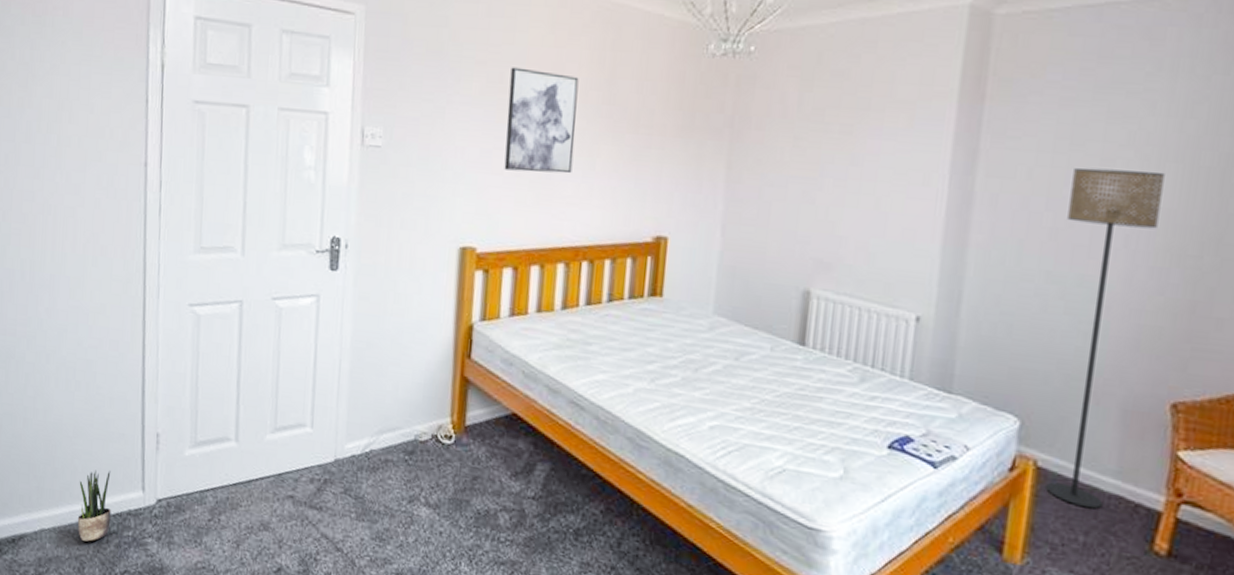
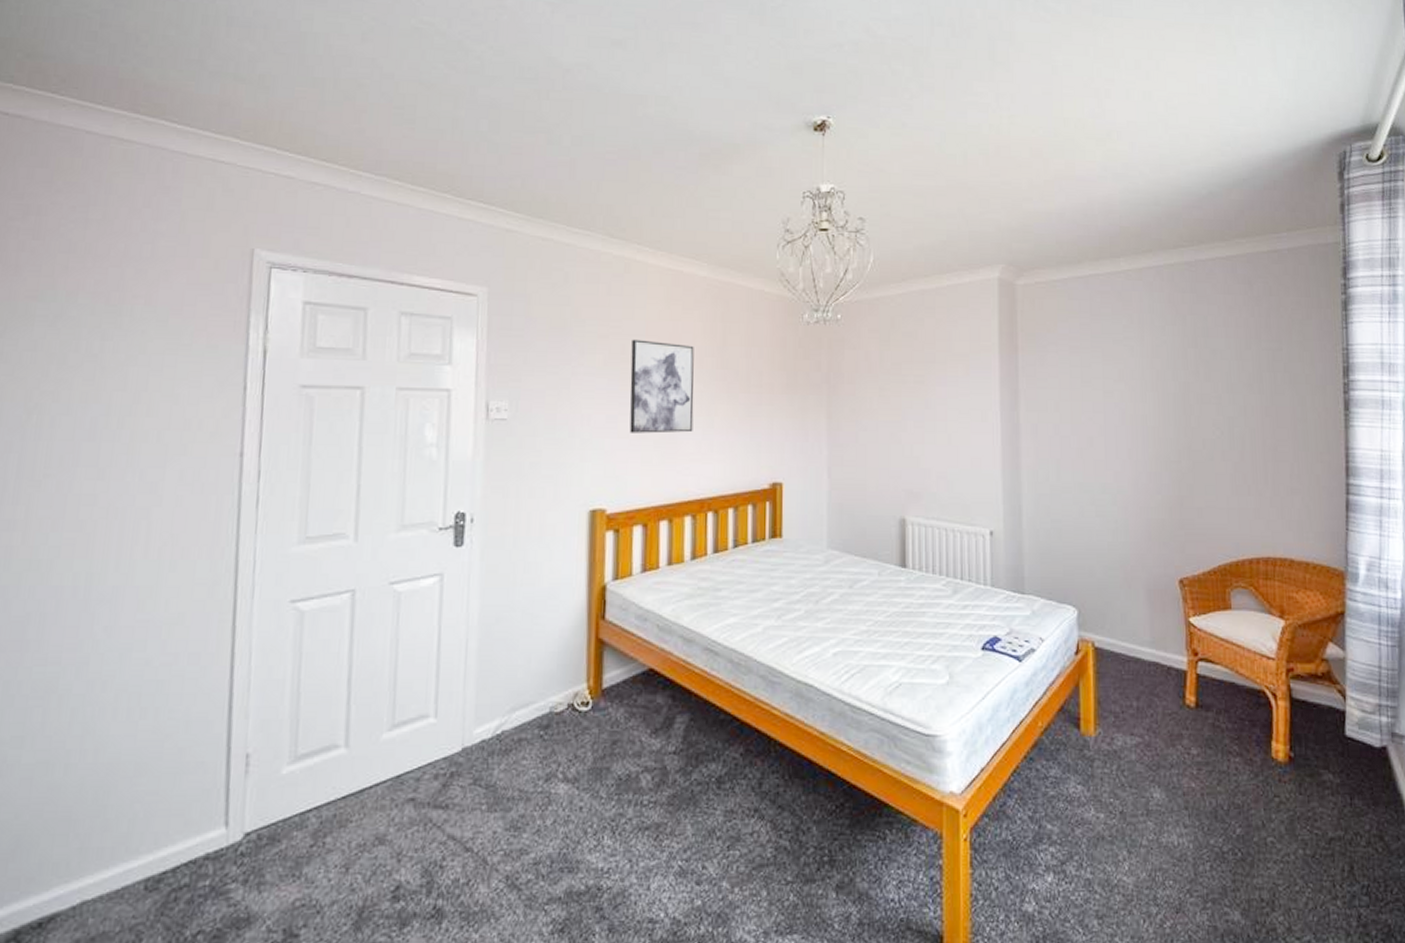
potted plant: present [77,470,111,542] -> none [134,810,184,905]
floor lamp: present [1045,167,1165,509] -> none [1087,399,1148,677]

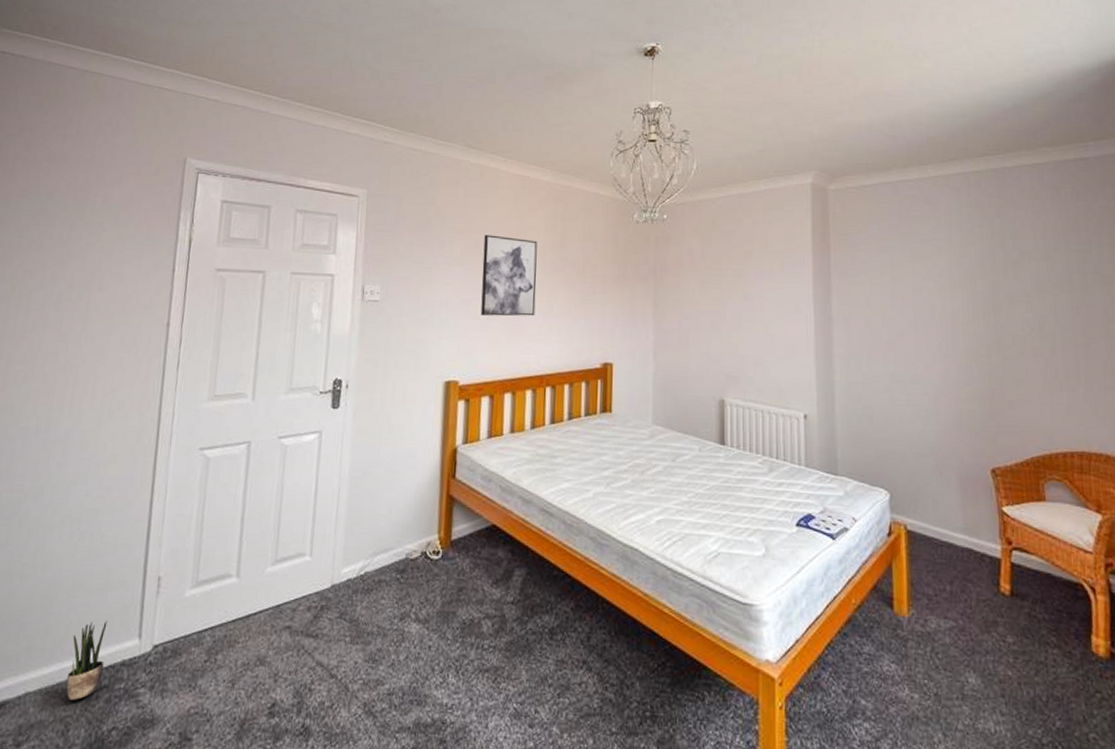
potted plant: none [134,810,184,905] -> present [66,621,108,700]

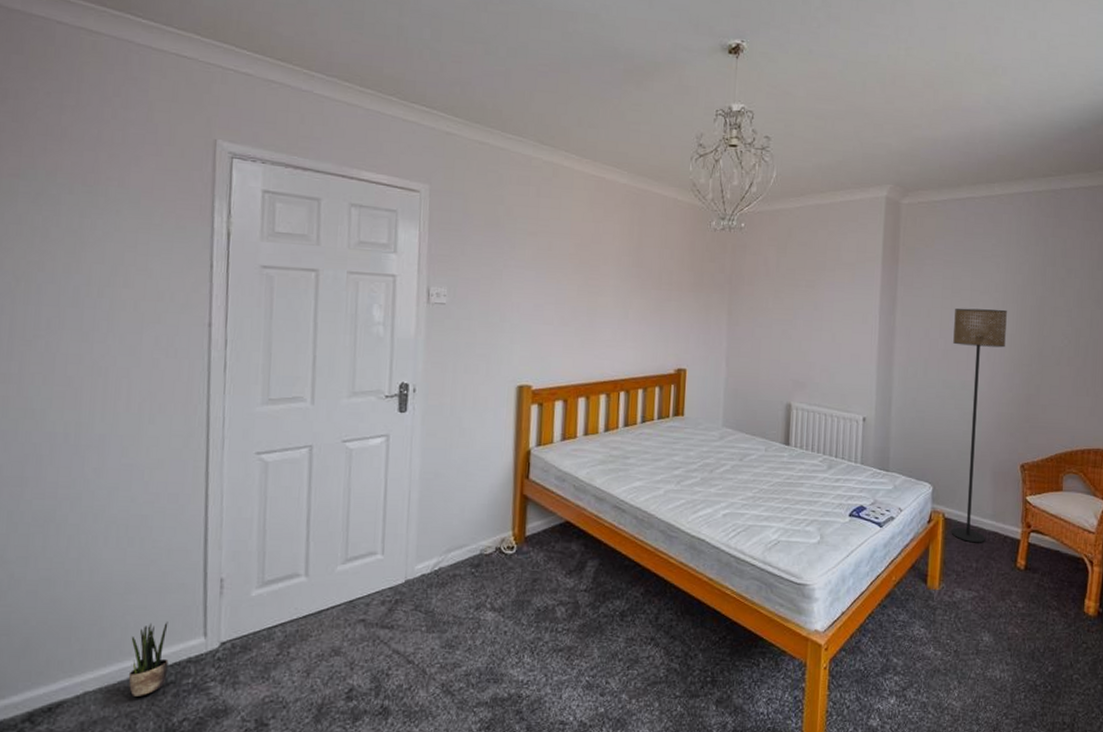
wall art: present [480,234,538,316] -> none [554,237,613,322]
floor lamp: none [897,295,958,562] -> present [951,308,1007,543]

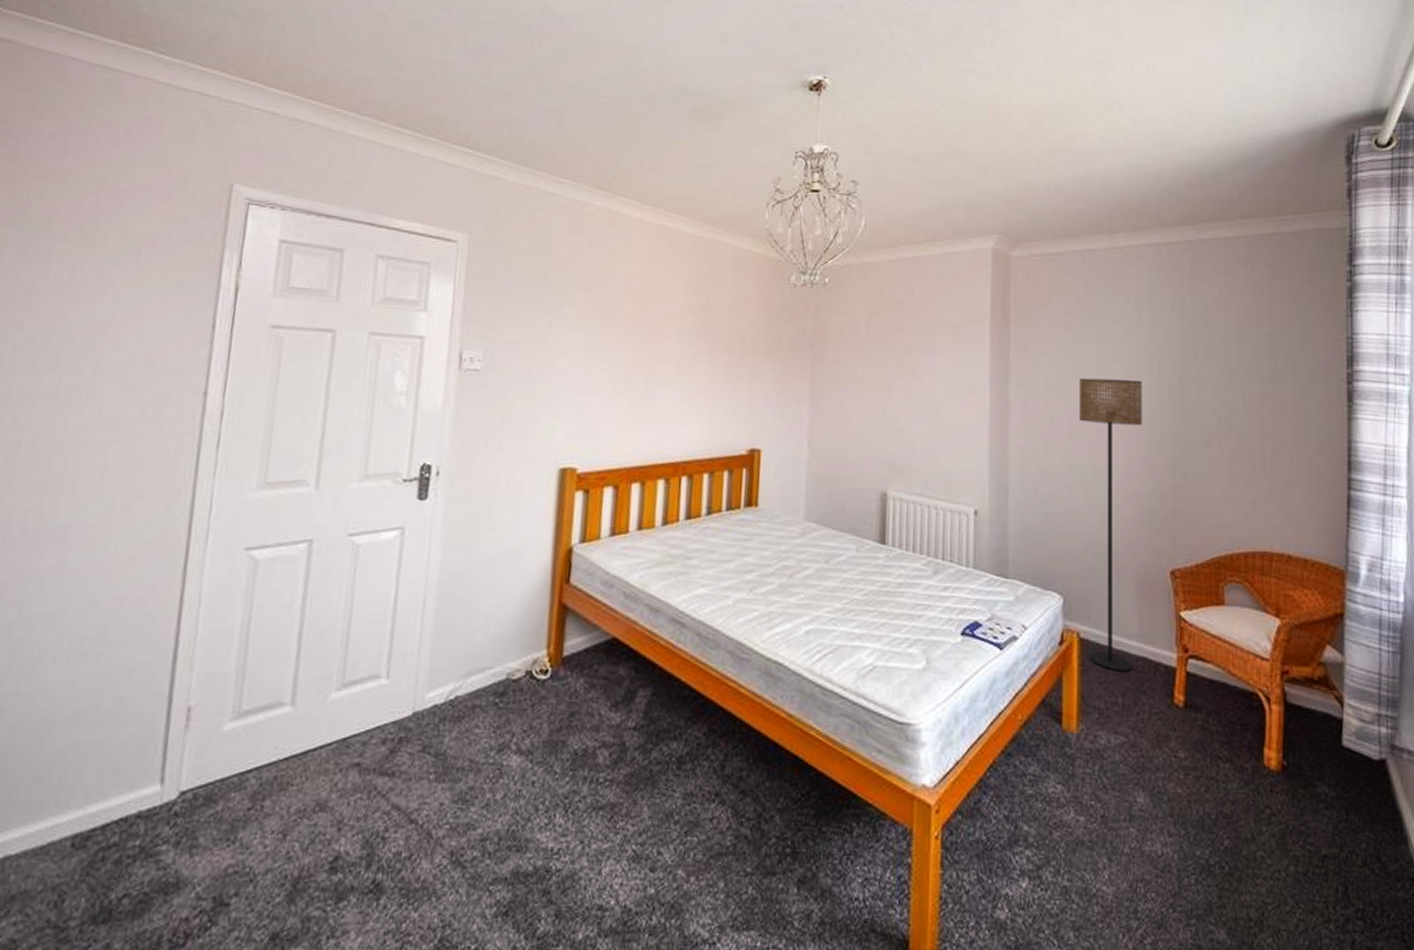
potted plant: present [128,622,169,696] -> none [60,763,119,863]

